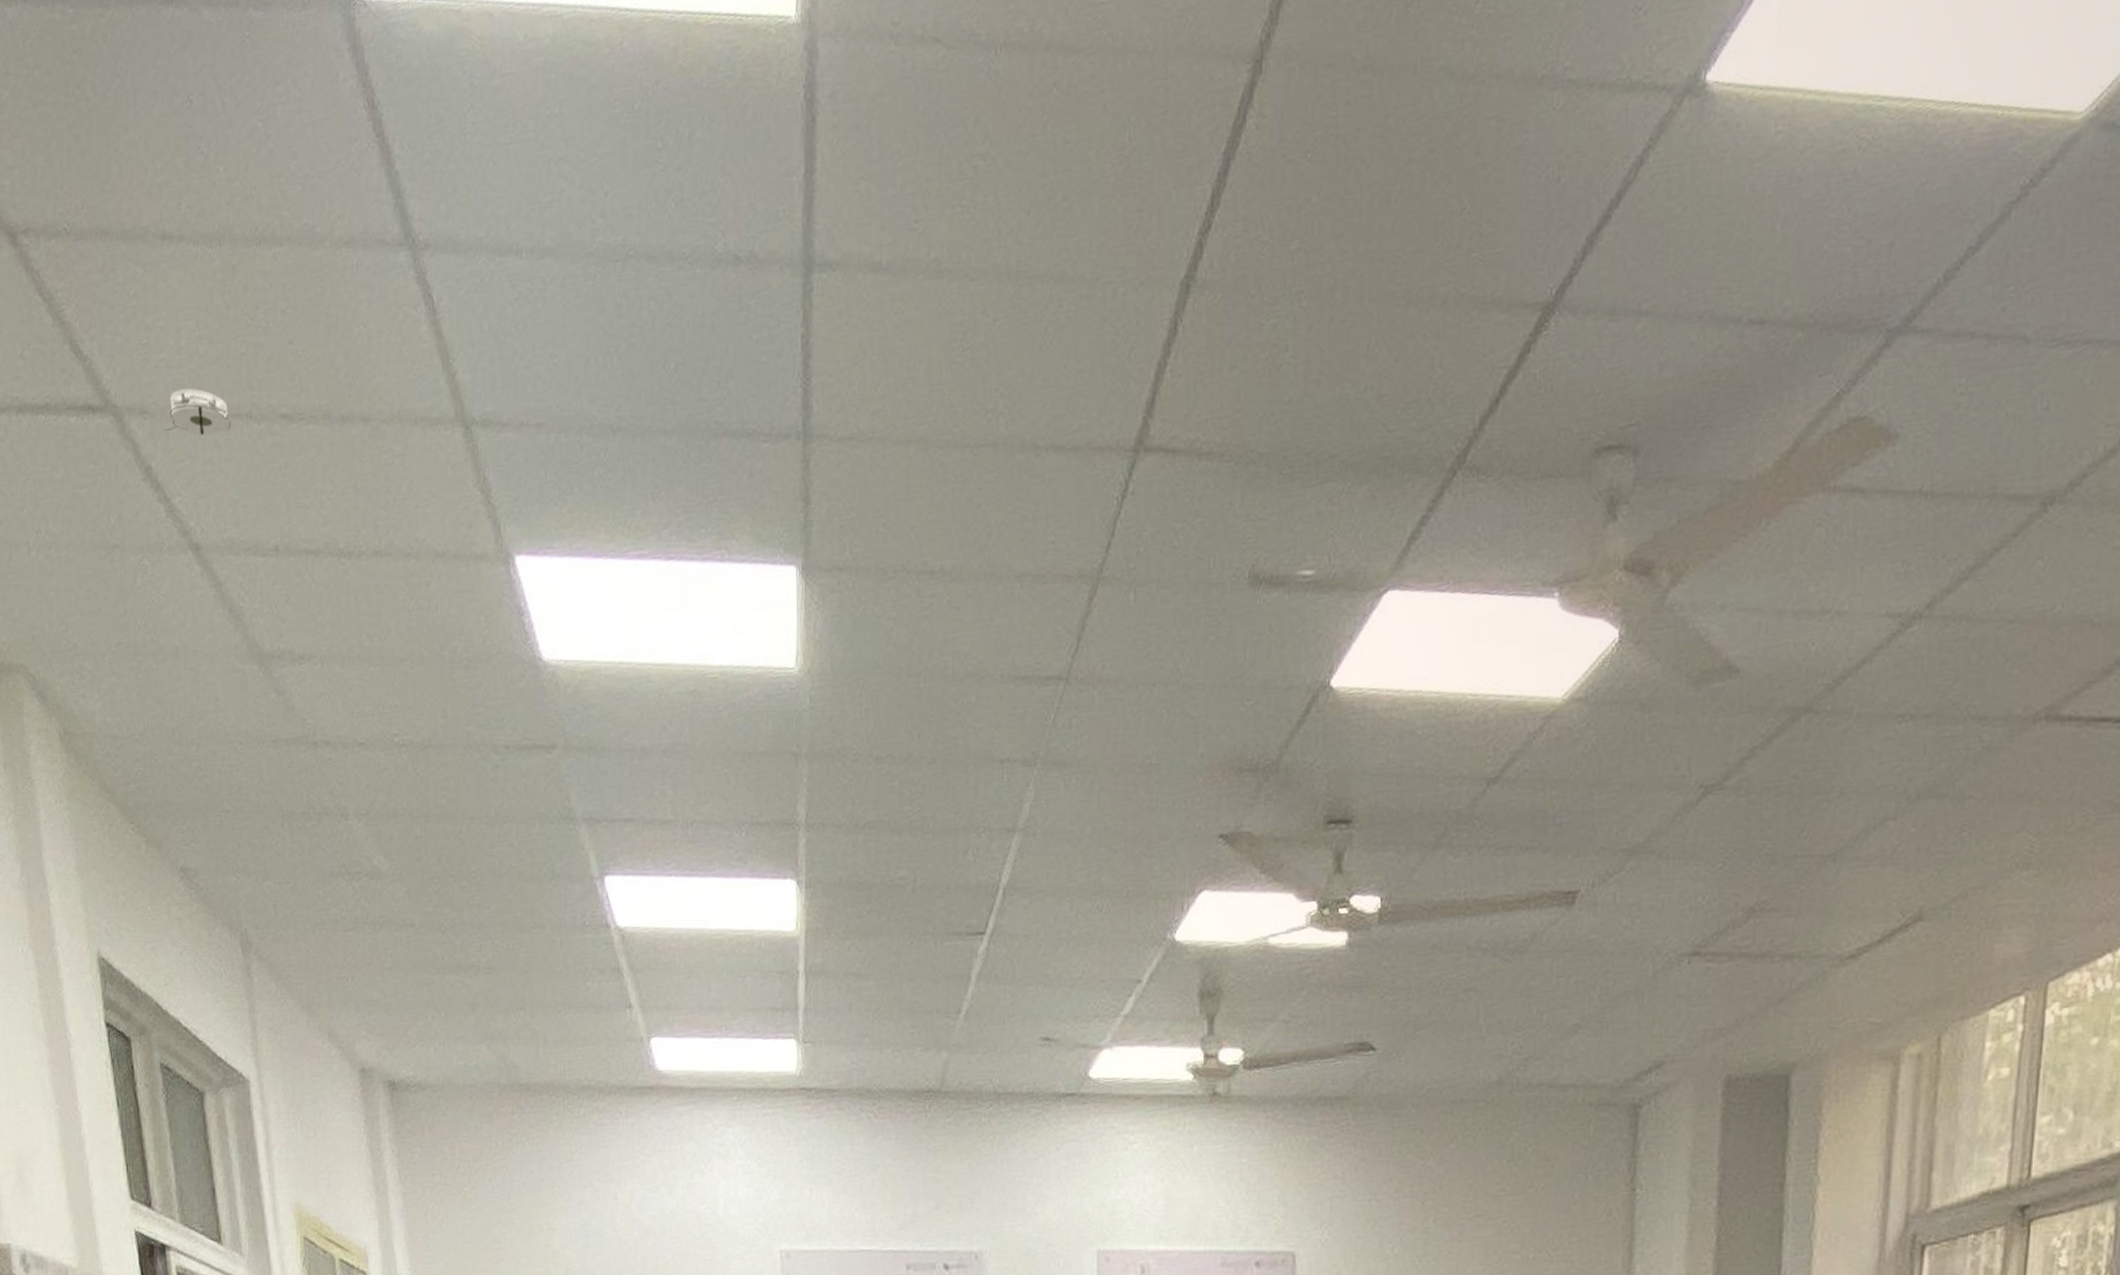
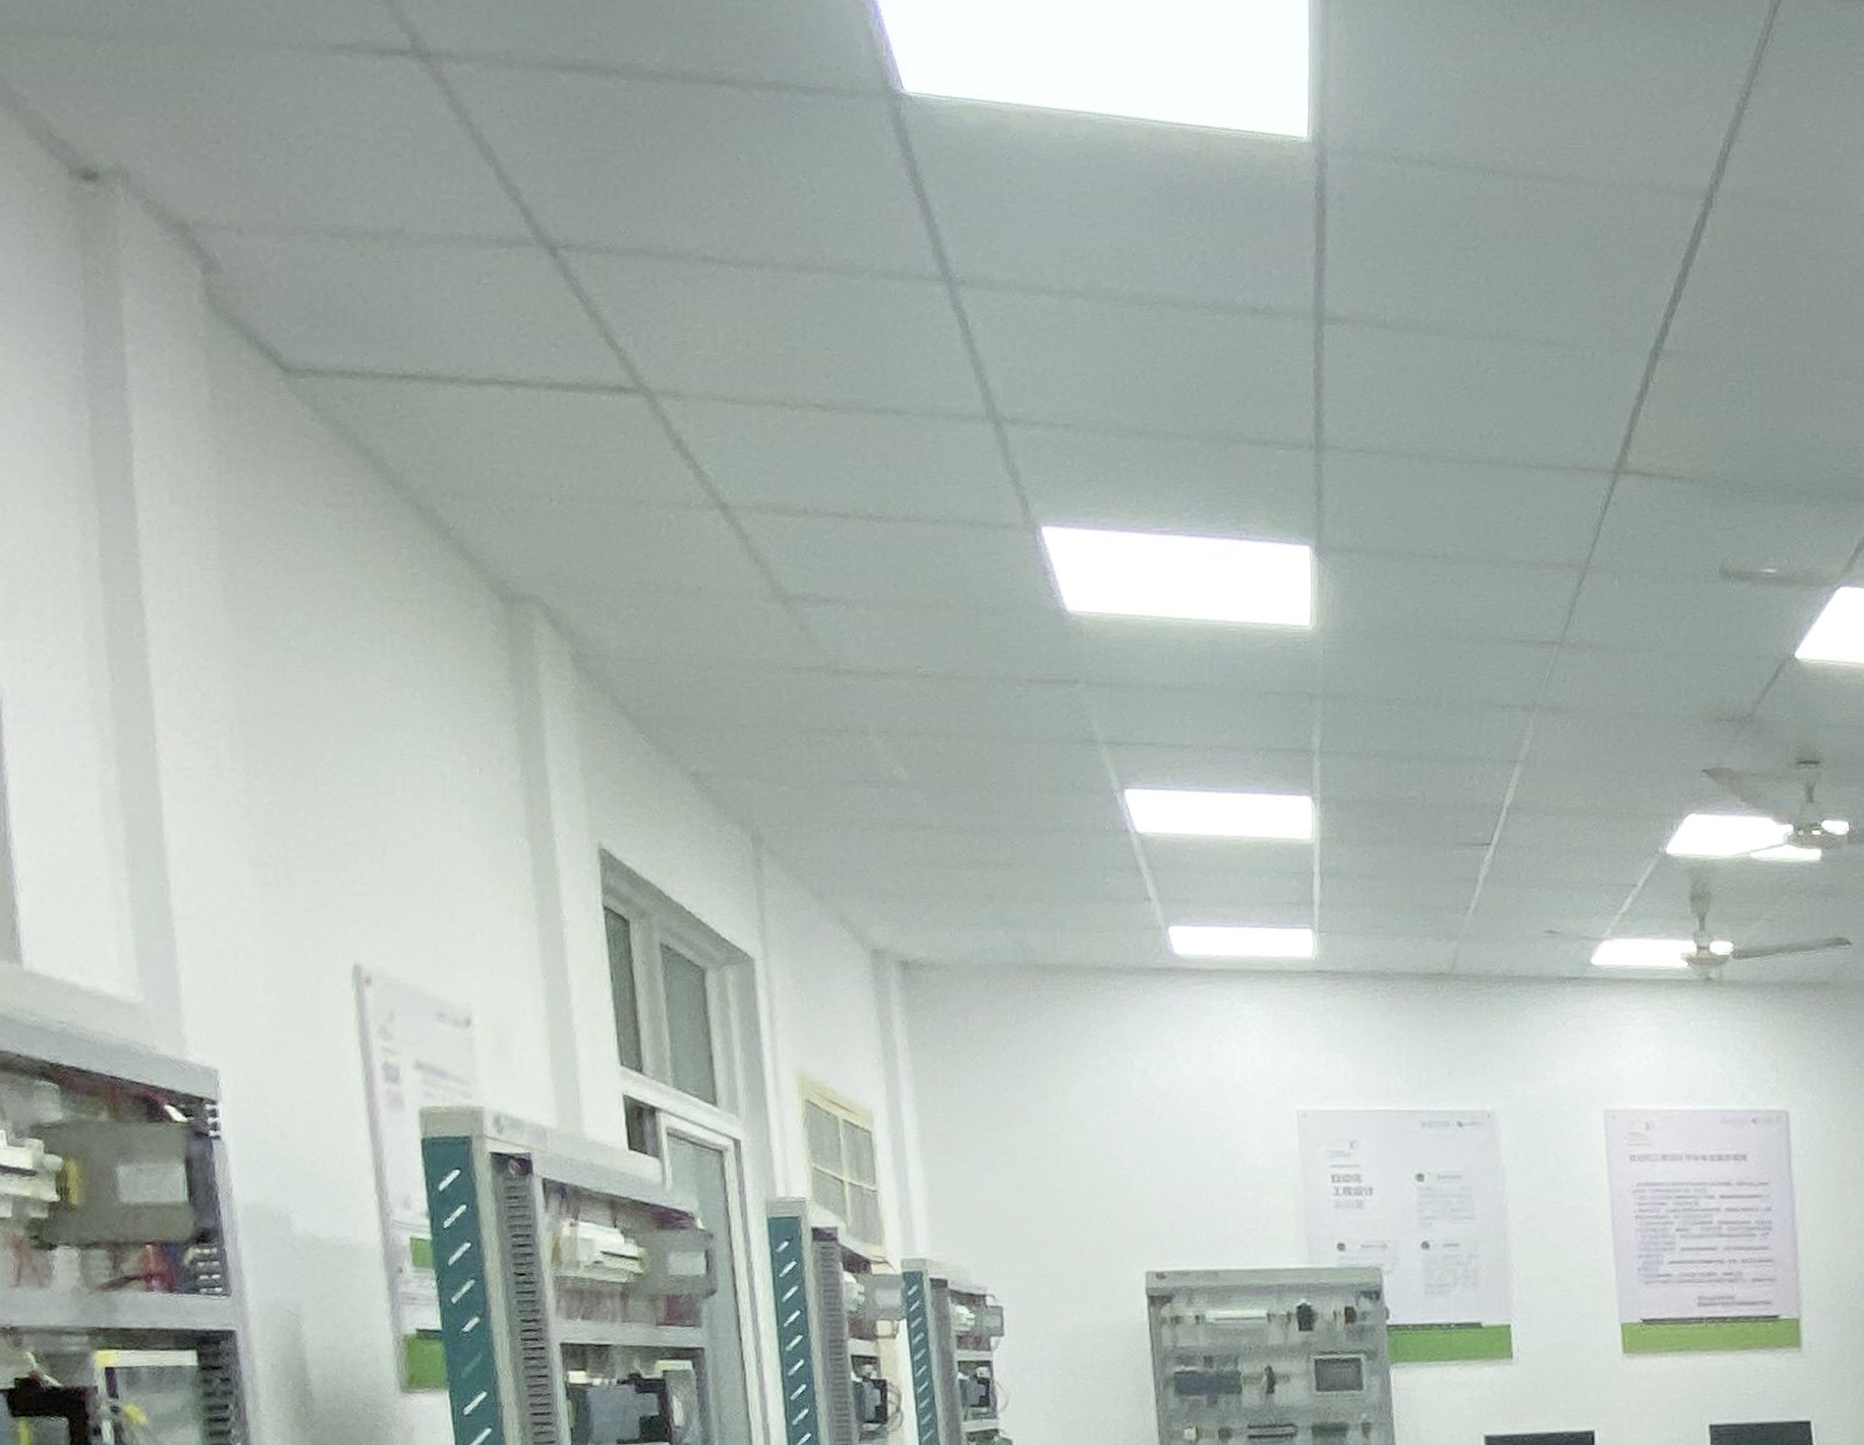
smoke detector: present [164,388,235,436] -> none [697,378,769,417]

